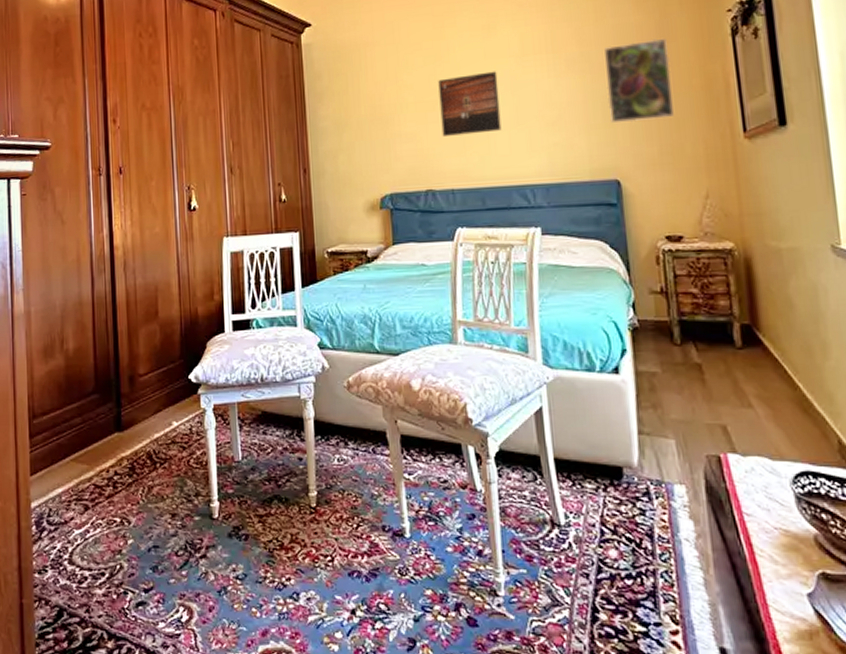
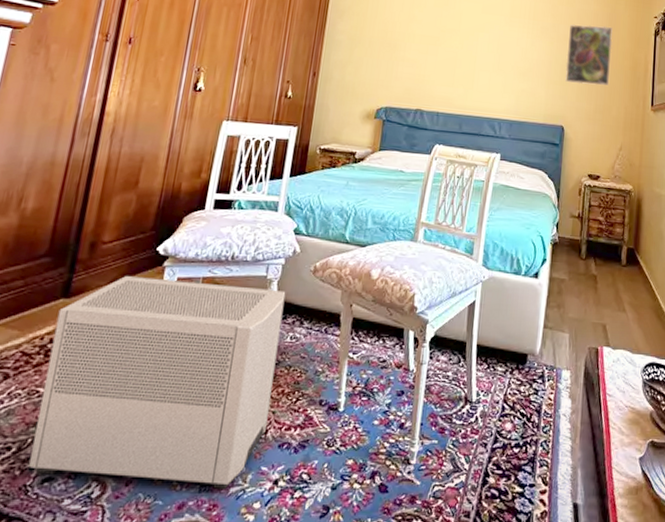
air purifier: none [116,406,332,617] -> present [29,276,286,489]
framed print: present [438,71,502,136] -> none [438,21,490,72]

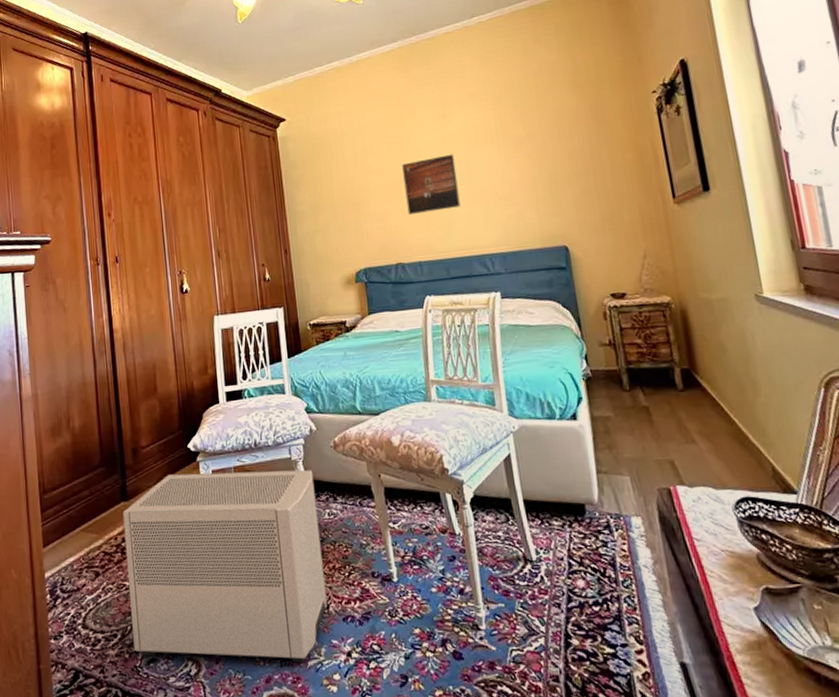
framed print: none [438,21,490,72] -> present [402,154,461,214]
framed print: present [565,24,613,85] -> none [547,119,611,195]

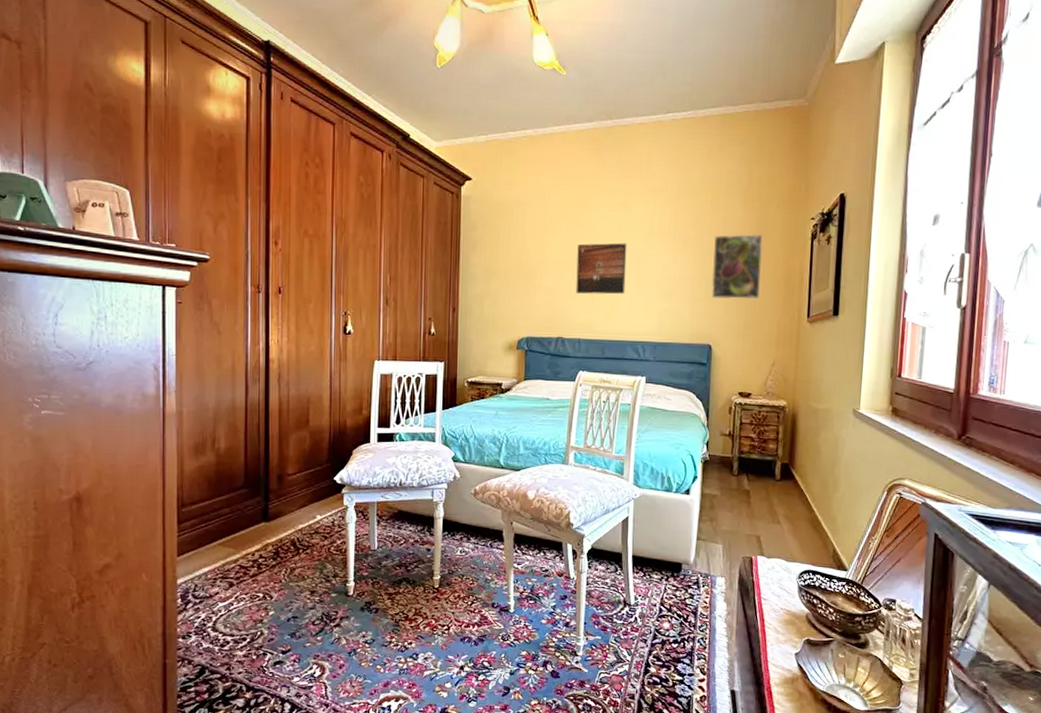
air purifier: present [122,469,327,663] -> none [261,502,452,672]
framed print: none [547,119,611,195] -> present [711,233,763,300]

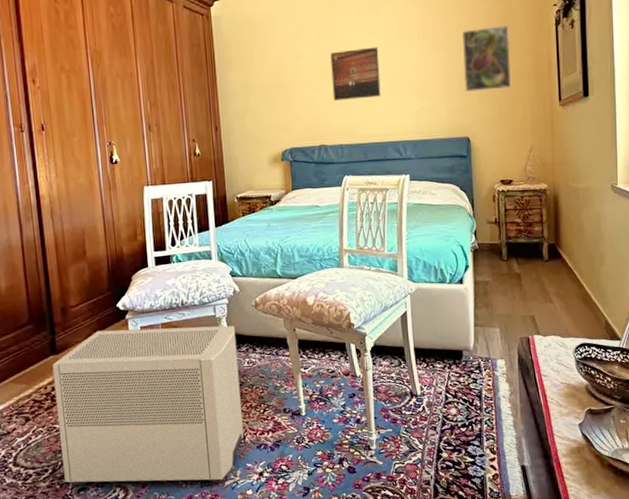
air purifier: none [261,502,452,672] -> present [52,325,244,486]

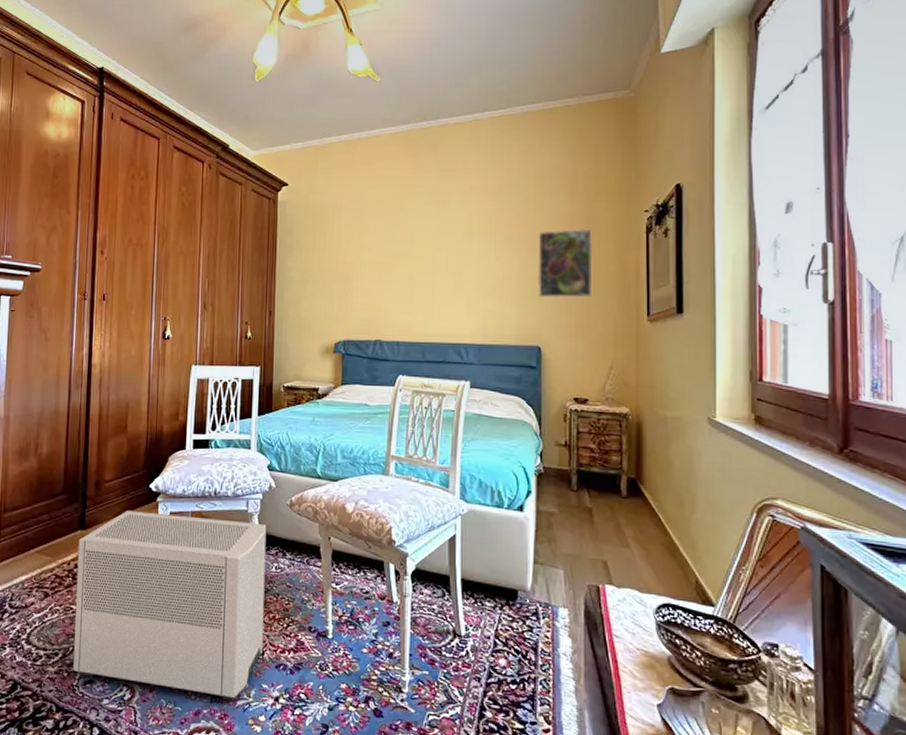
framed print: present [330,47,381,101] -> none [393,242,446,295]

